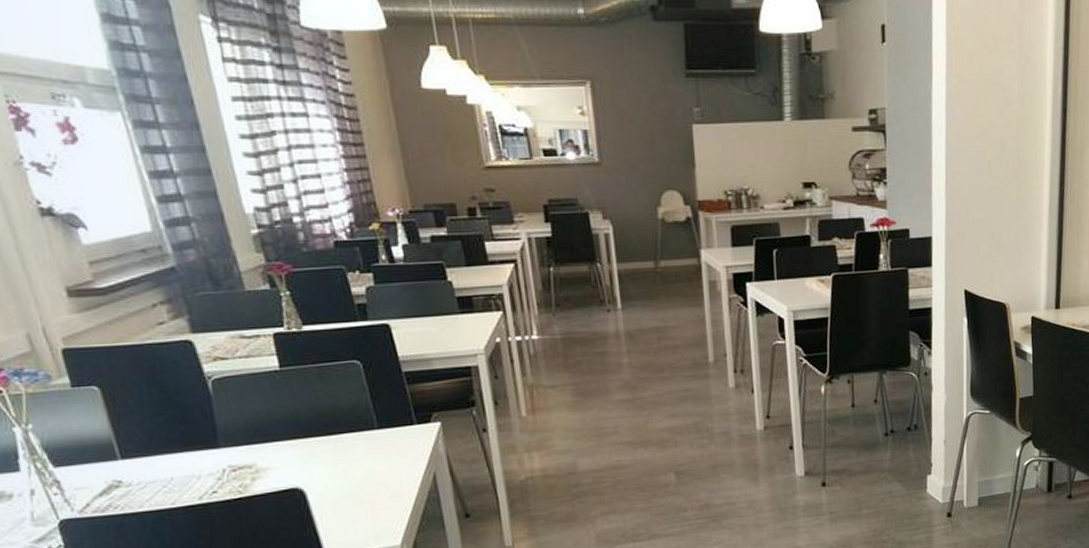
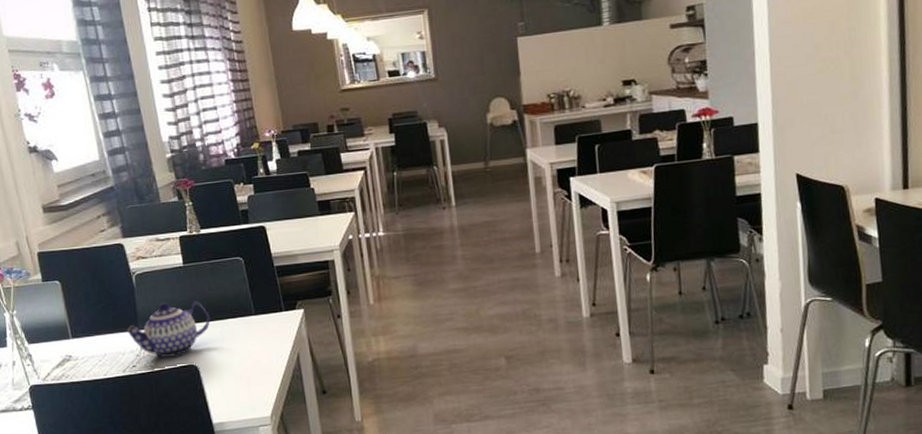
teapot: none [202,412,319,481] -> present [127,300,210,357]

